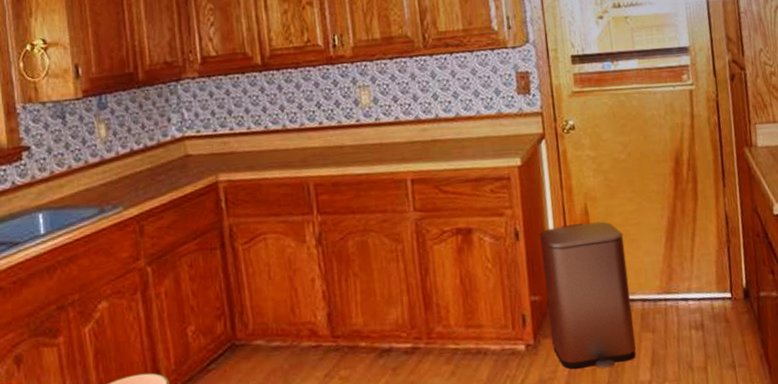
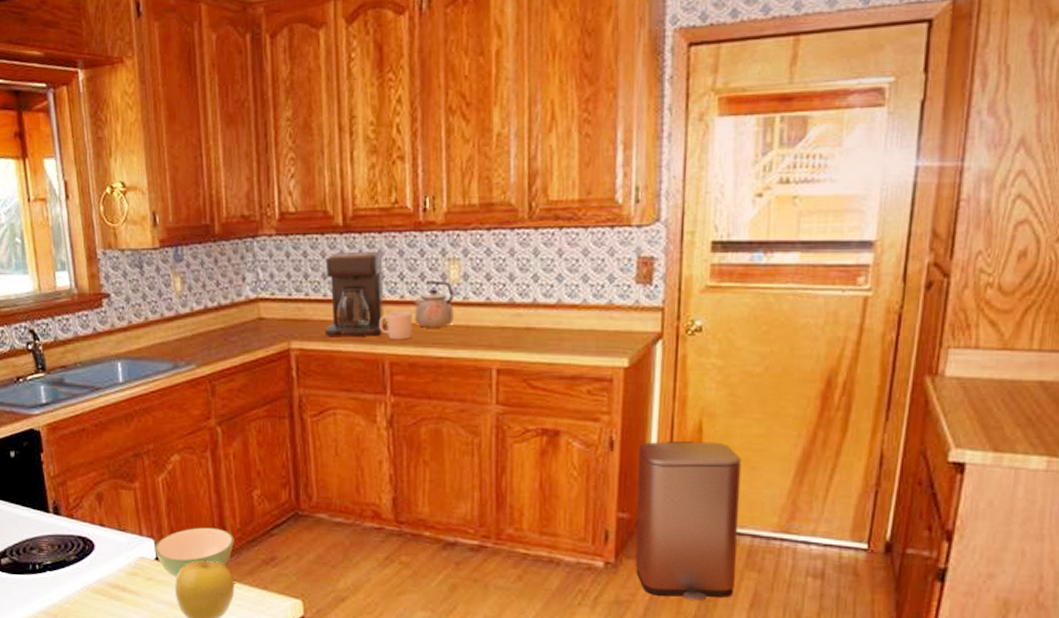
coffee maker: none [247,84,309,167] -> present [324,251,387,337]
mug: none [301,136,333,163] -> present [378,312,412,340]
kettle: none [331,106,370,149] -> present [414,280,455,328]

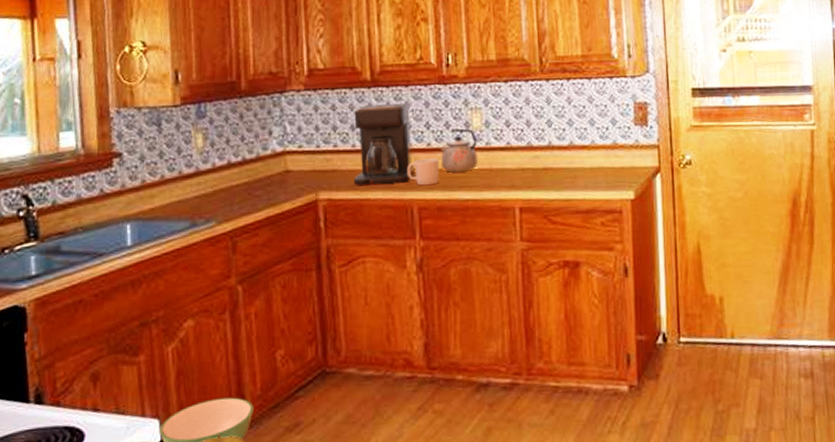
pedal bin: present [635,441,742,602] -> none [650,261,743,415]

